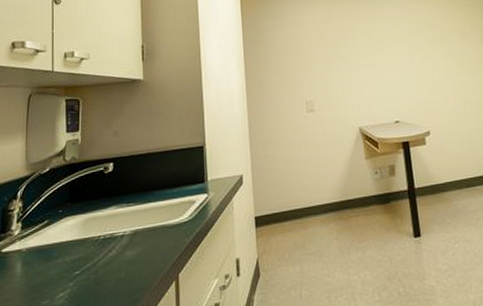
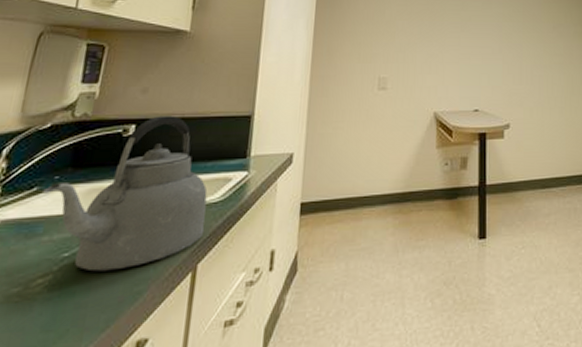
kettle: none [52,152,180,285] -> present [43,115,208,272]

